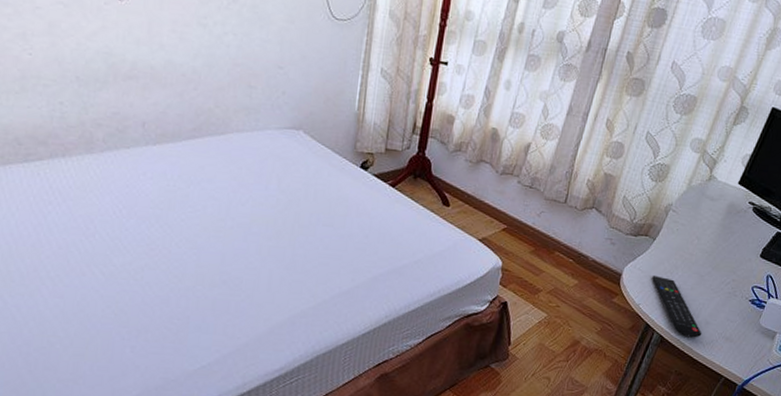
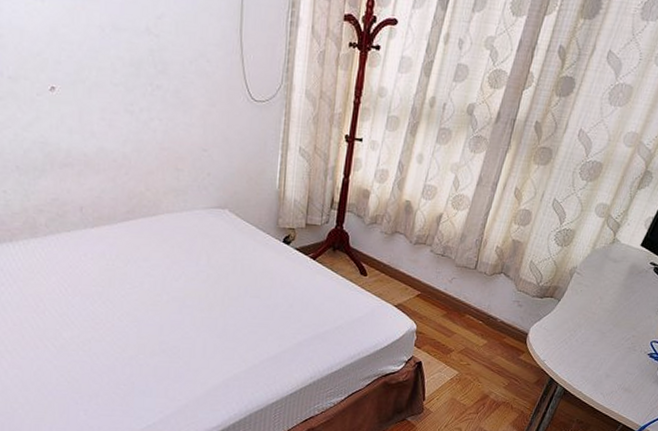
remote control: present [652,275,702,338] -> none [556,333,603,390]

